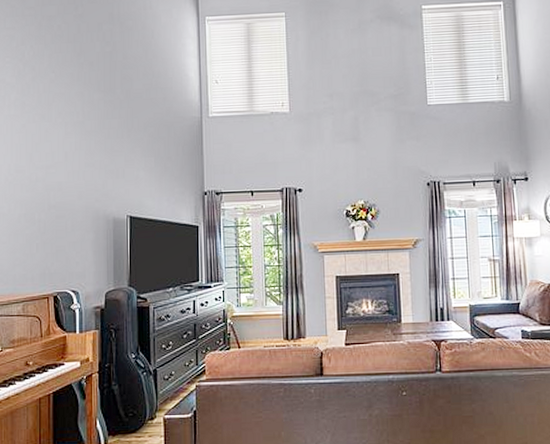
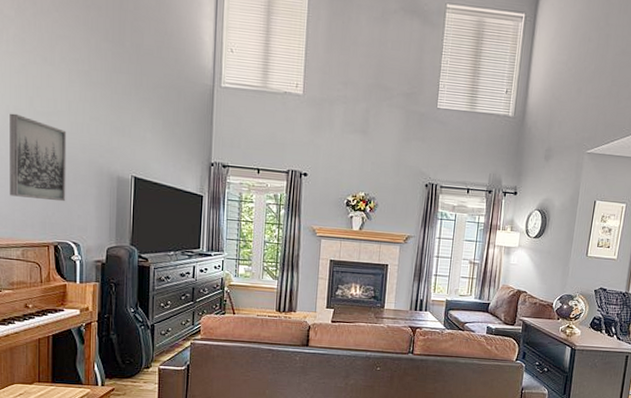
wall art: none [11,171,64,251] -> present [10,113,67,202]

